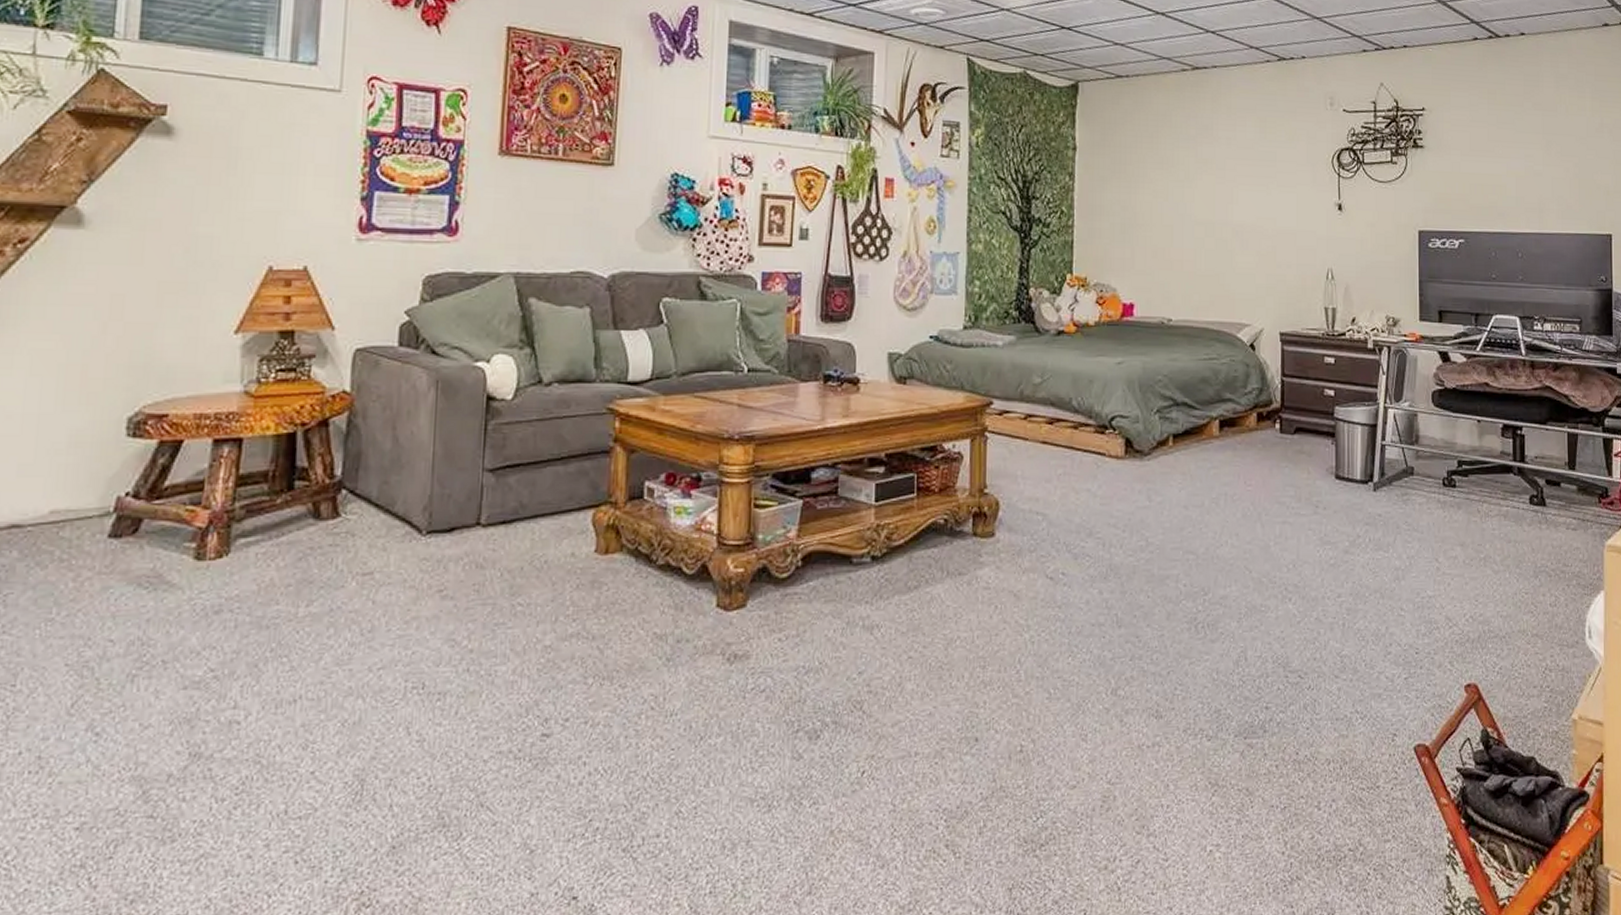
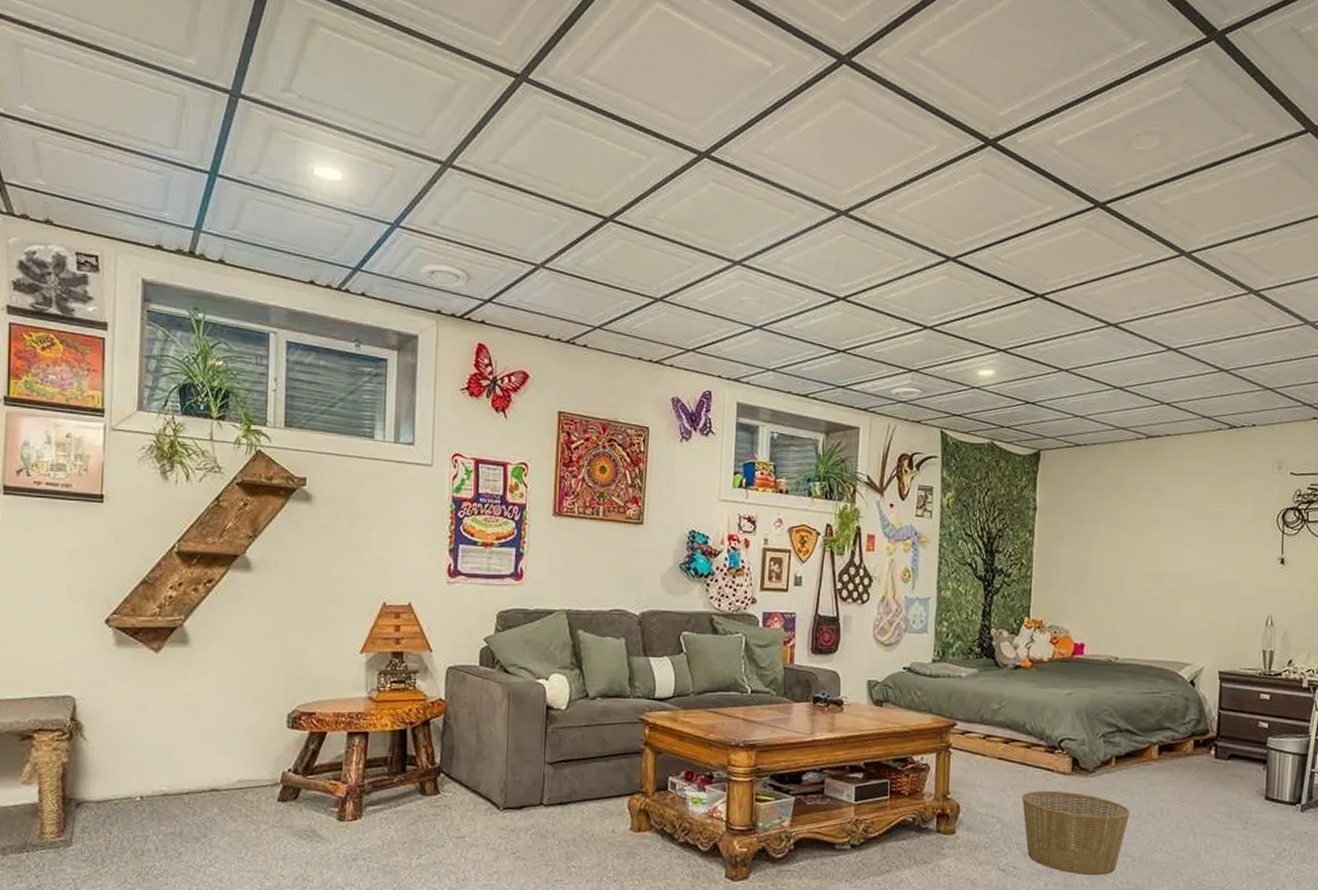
basket: none [1069,478,1192,578] -> present [1021,790,1130,875]

